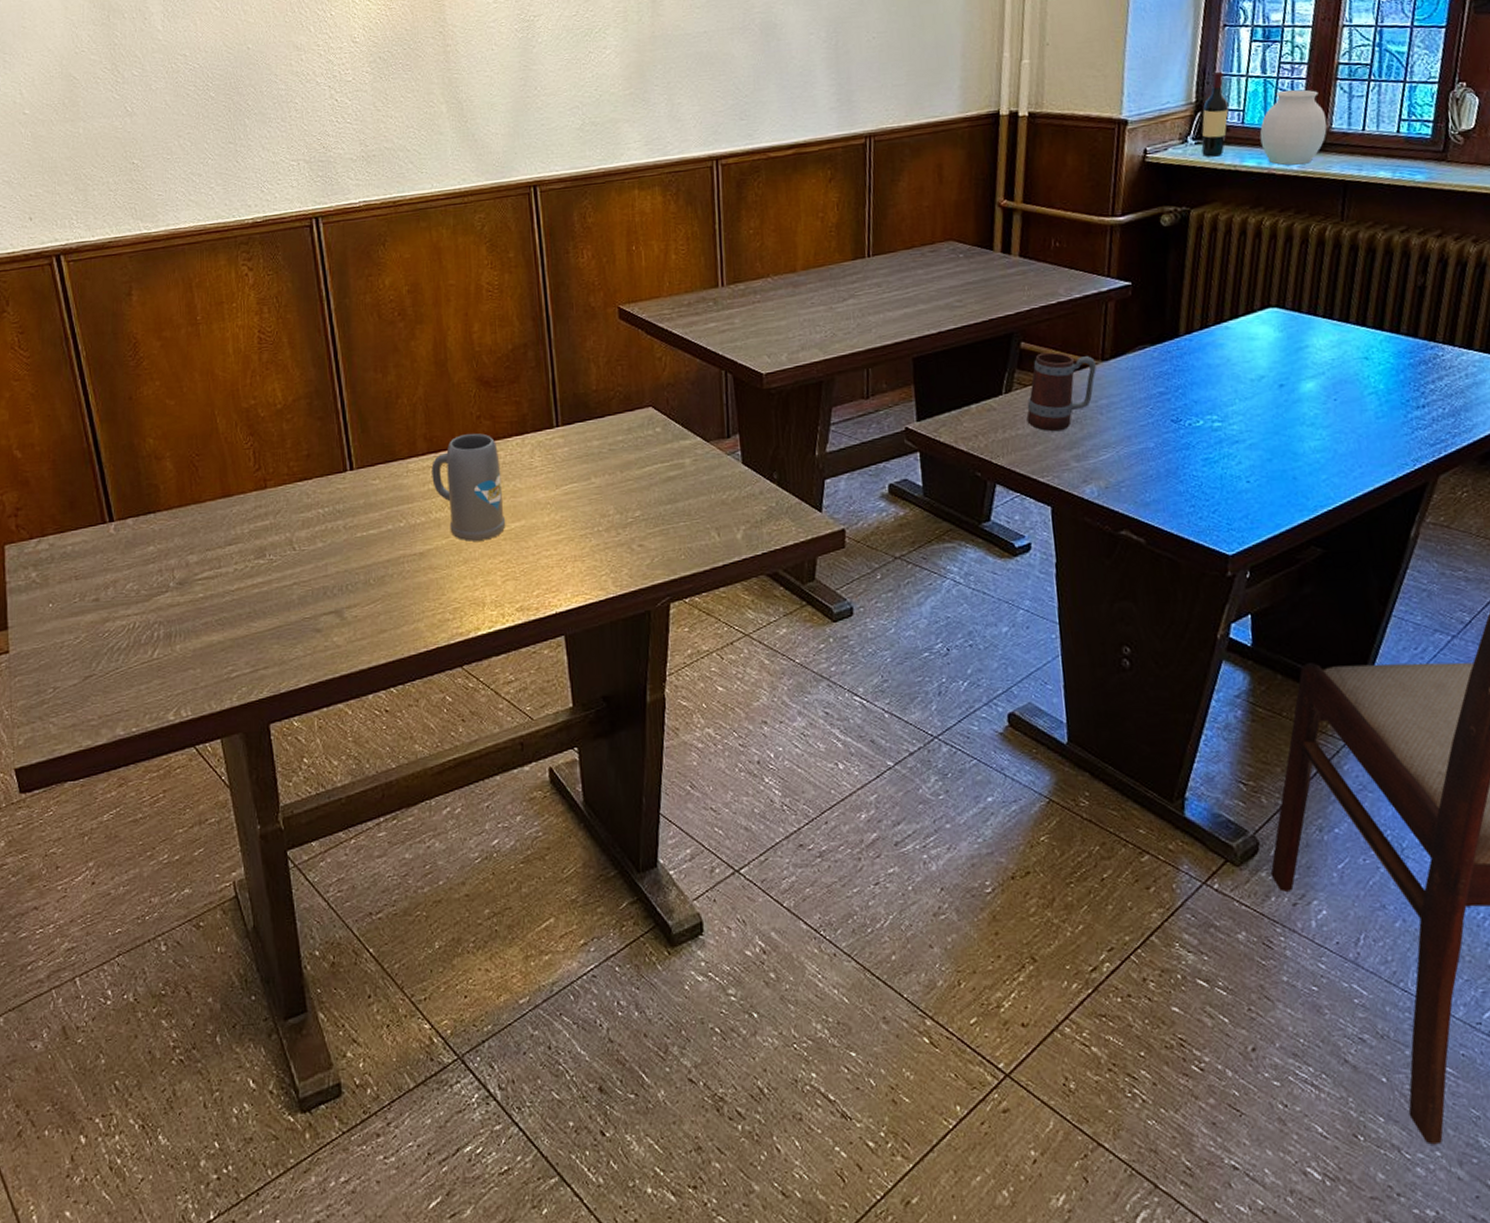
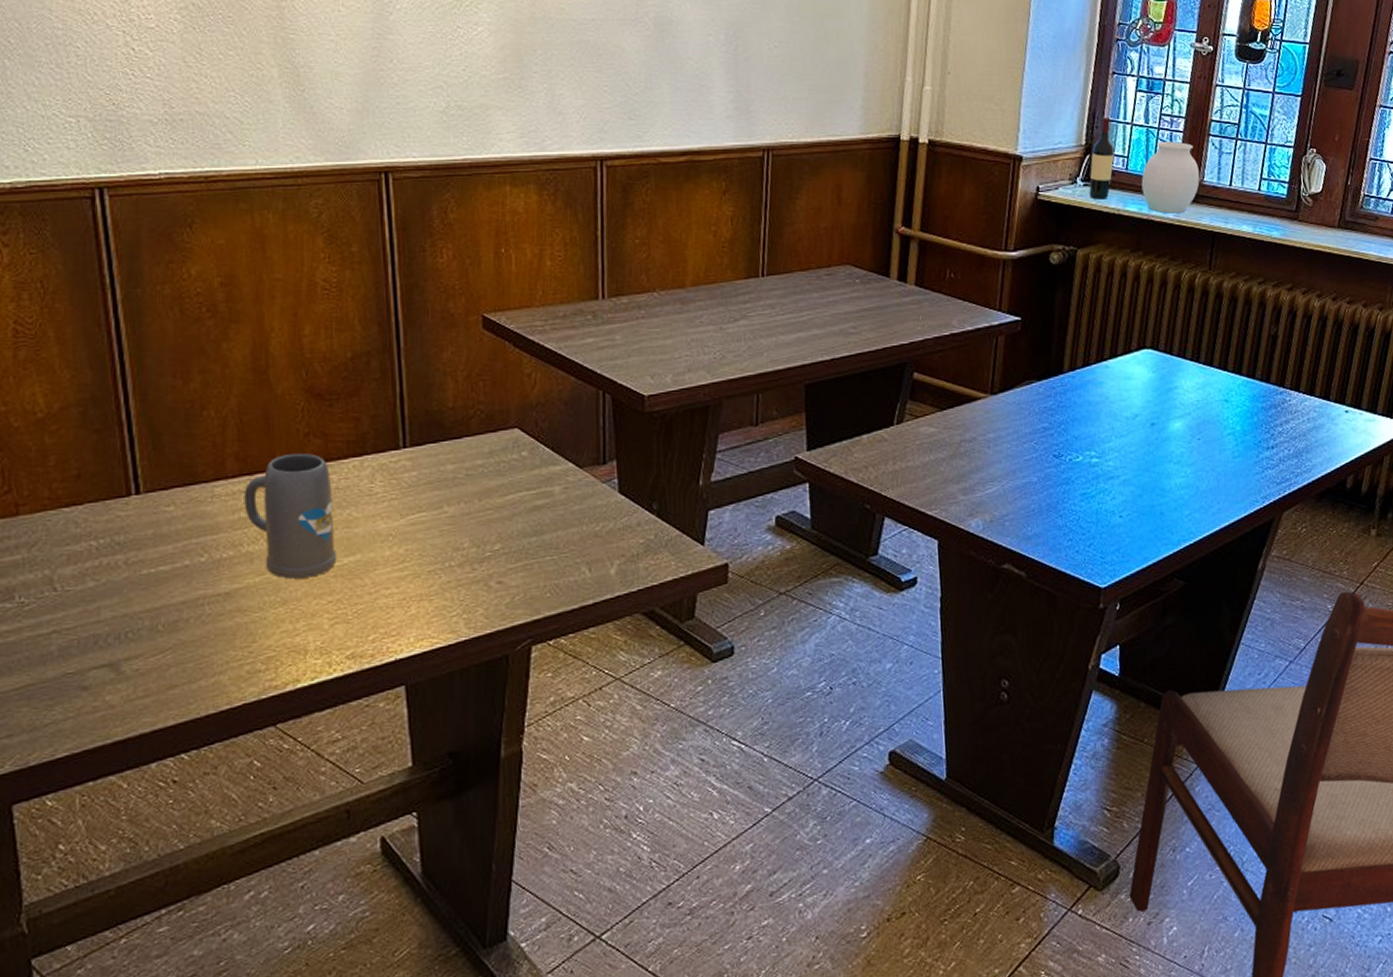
beer mug: present [1026,352,1097,432] -> none [917,383,986,464]

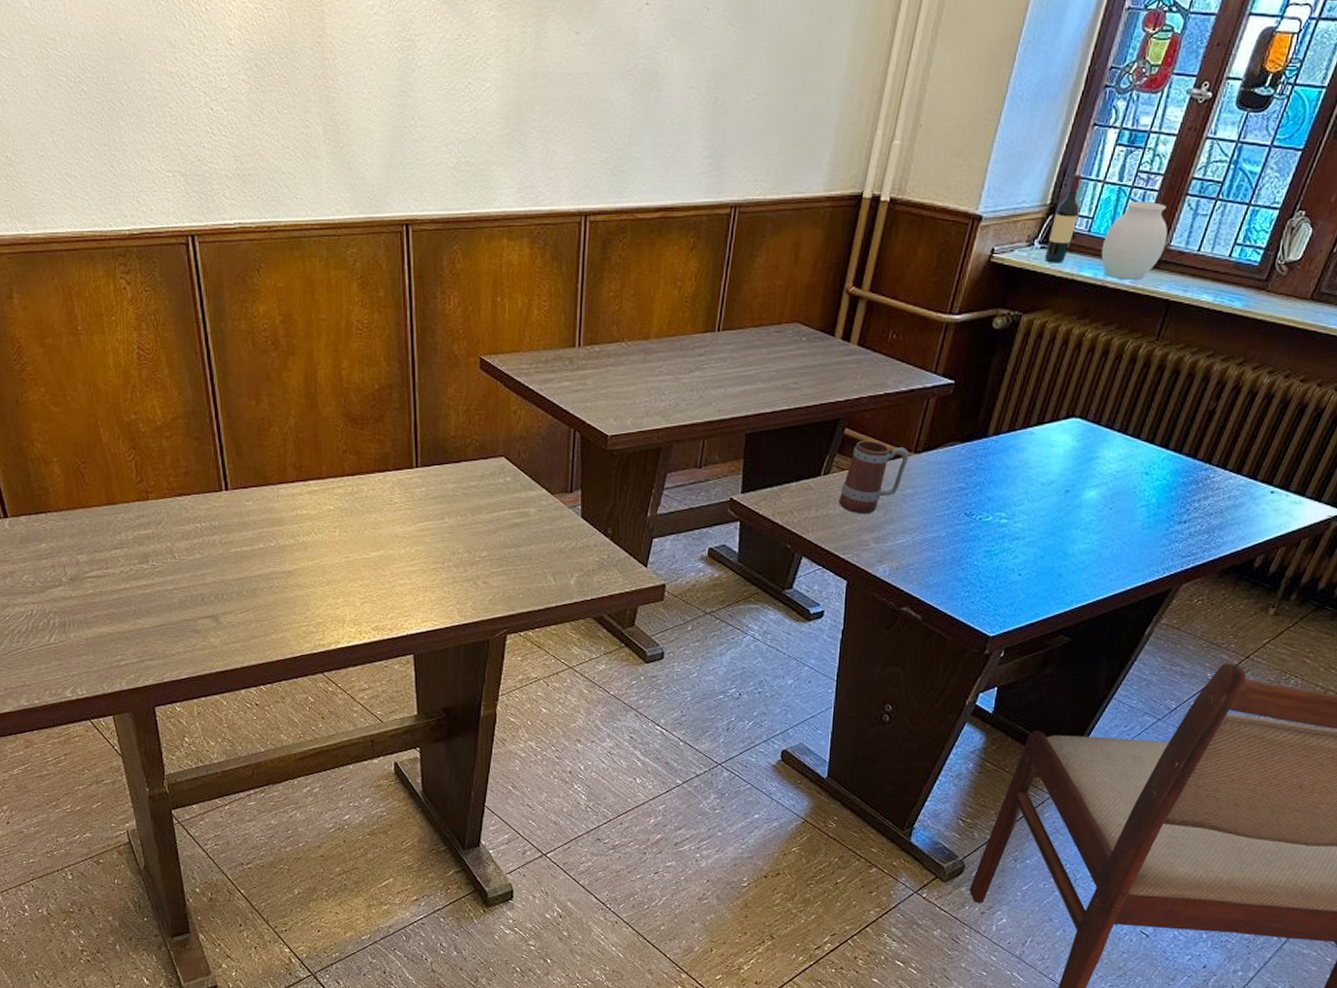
beer mug: present [244,453,337,579] -> none [300,466,366,565]
beer mug: none [917,383,986,464] -> present [838,440,909,515]

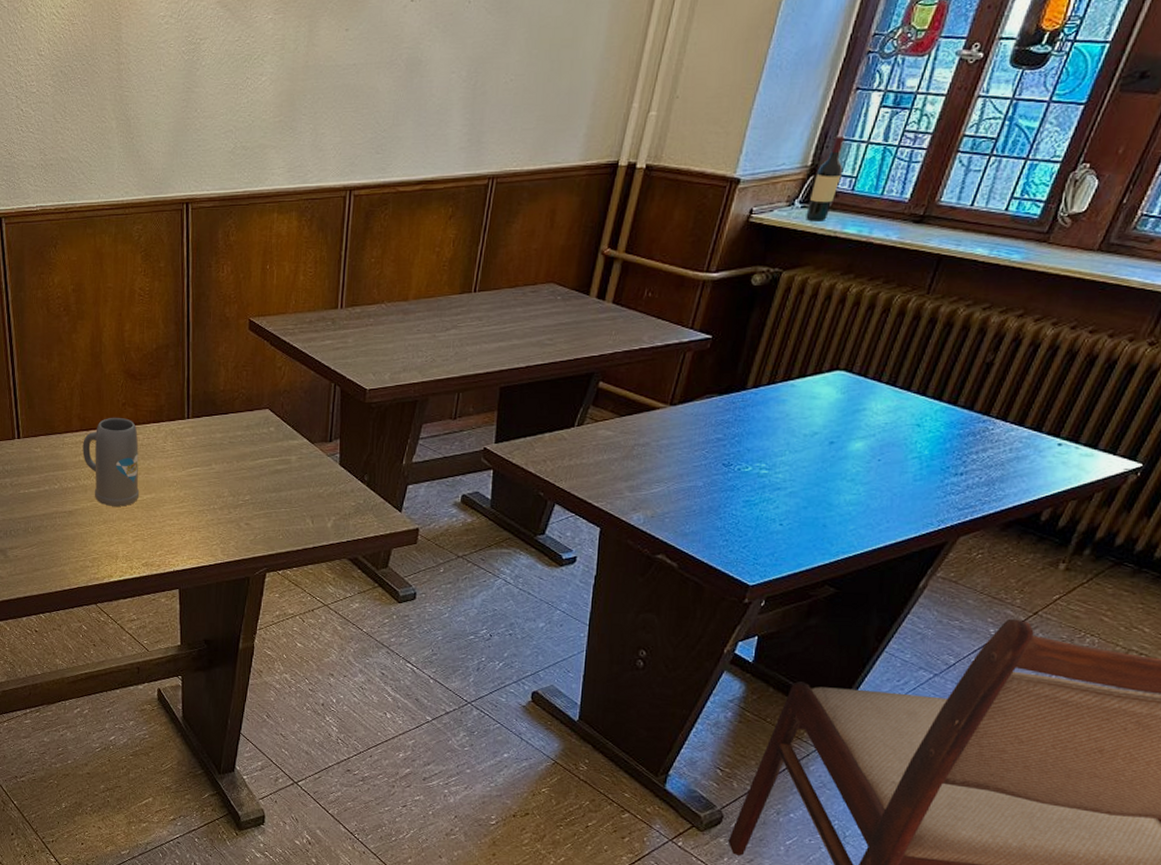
beer mug: none [300,466,366,565] -> present [83,417,140,507]
beer mug: present [838,440,909,515] -> none [592,393,665,464]
vase: present [1101,202,1168,280] -> none [865,160,938,236]

